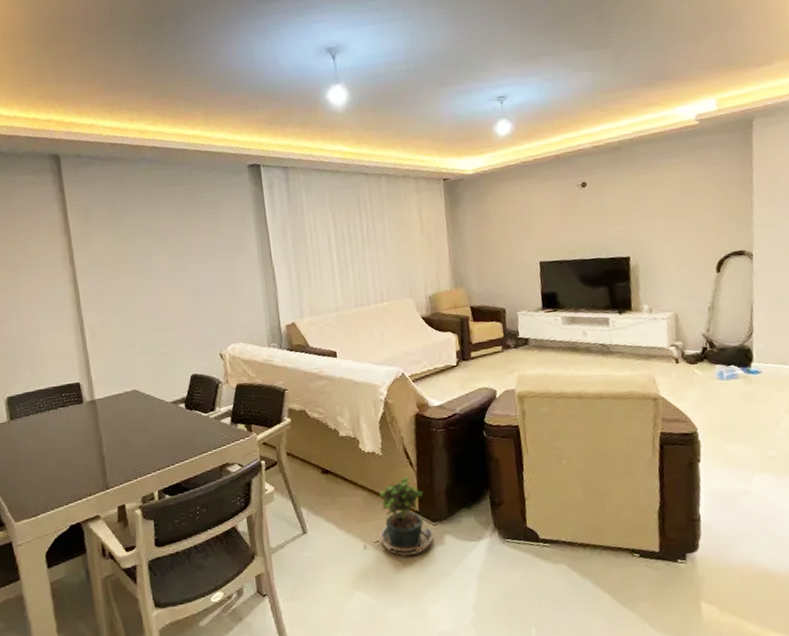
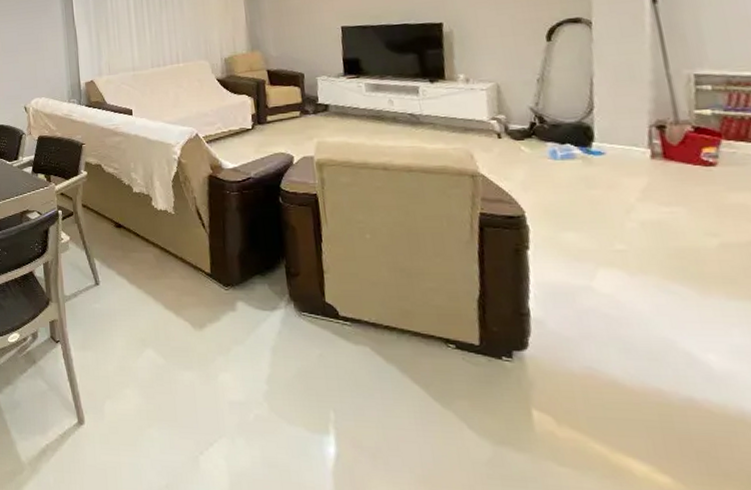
potted plant: present [364,477,434,557] -> none [154,238,226,319]

